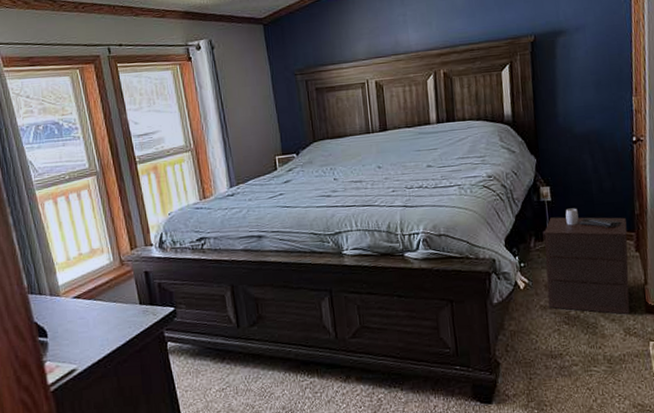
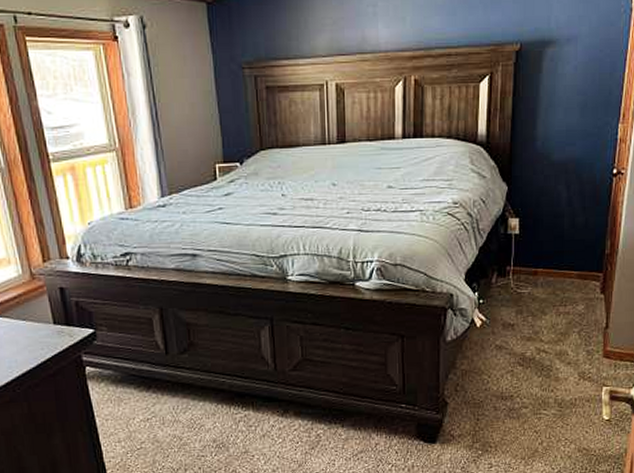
nightstand: present [544,208,630,315] -> none [504,243,595,359]

